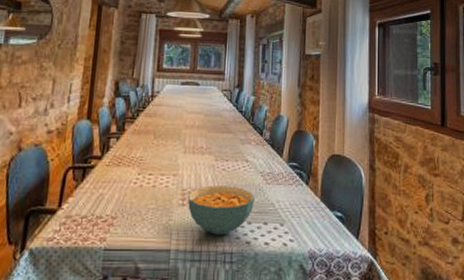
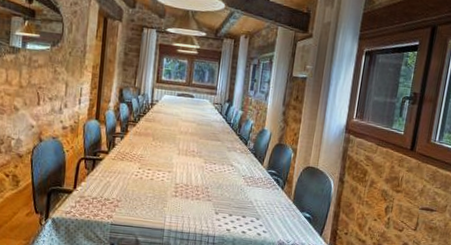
cereal bowl: present [187,185,255,235] -> none [179,182,236,222]

